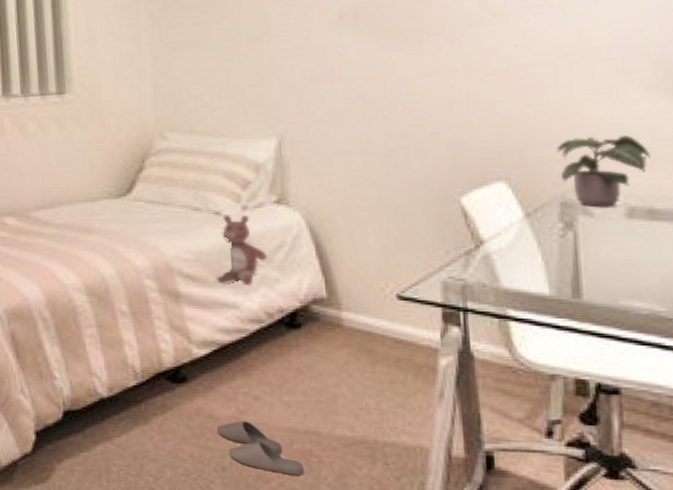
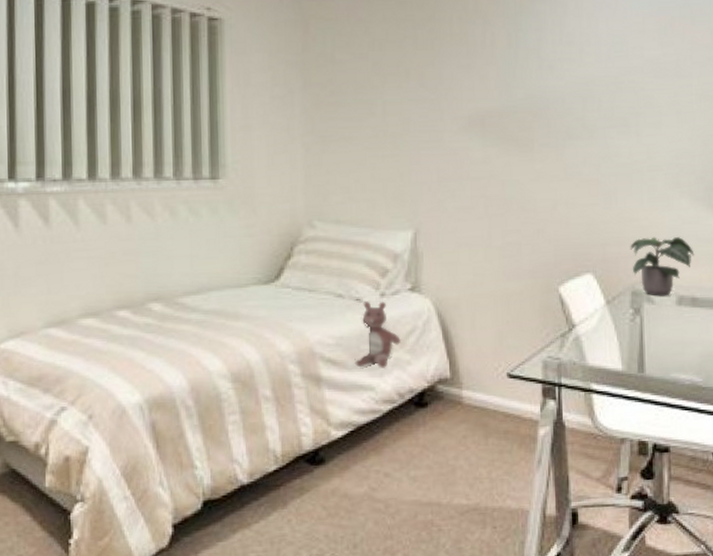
slippers: present [216,421,304,476] -> none [350,497,425,546]

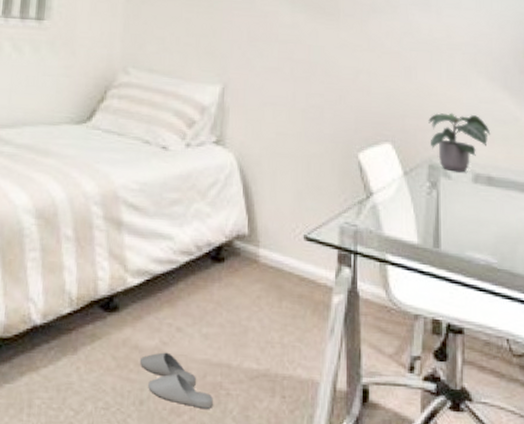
slippers: none [350,497,425,546] -> present [139,352,213,409]
stuffed animal: present [354,301,402,369] -> none [156,150,204,220]

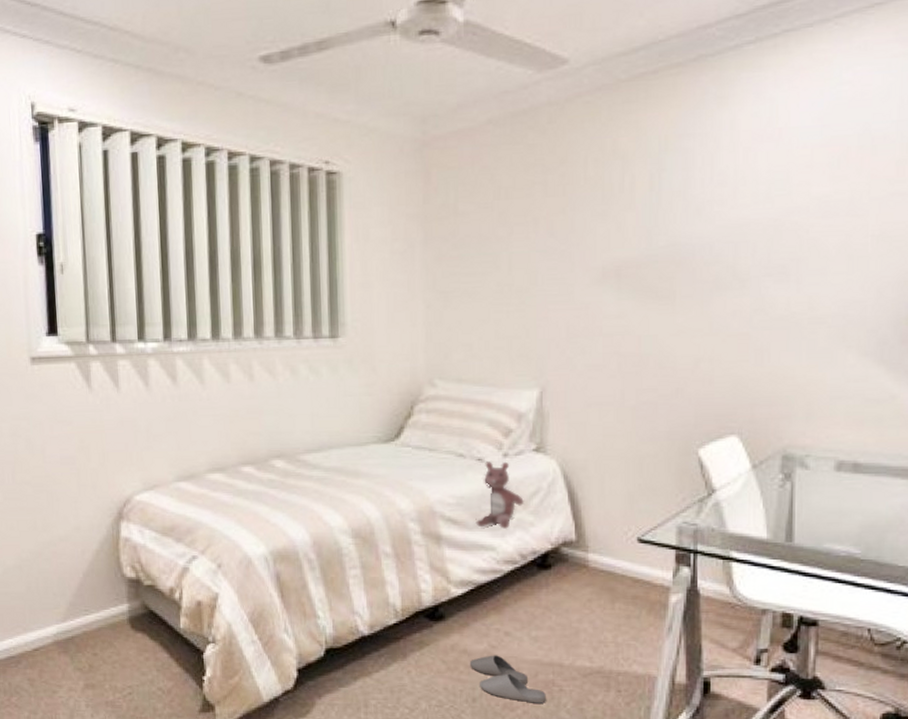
stuffed animal: none [156,150,204,220] -> present [475,461,525,530]
potted plant: present [428,113,491,172] -> none [783,396,860,461]

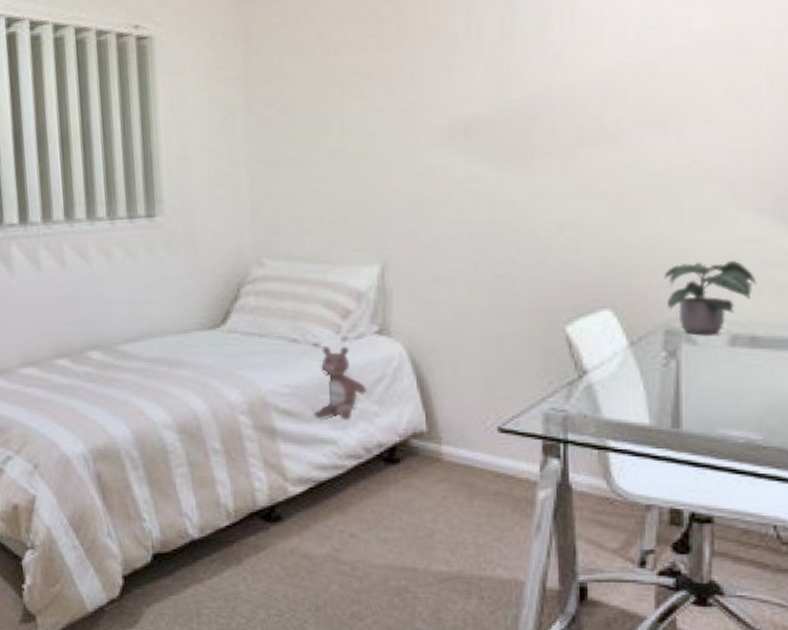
slippers: present [469,655,546,703] -> none [311,559,399,612]
potted plant: none [783,396,860,461] -> present [664,261,757,335]

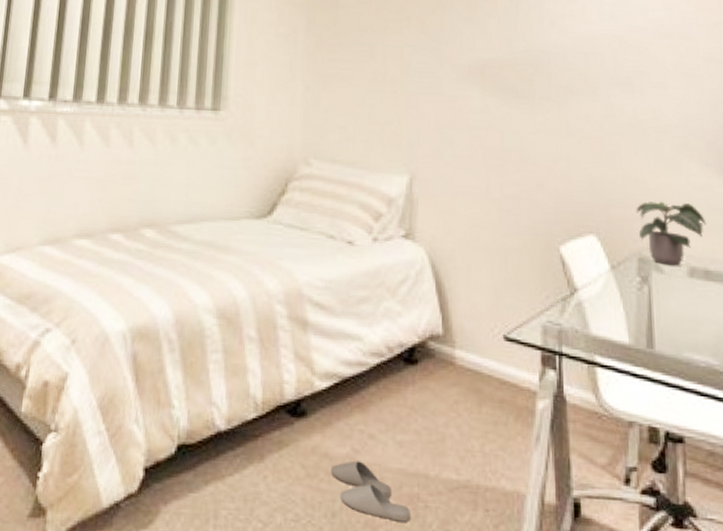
slippers: none [311,559,399,612] -> present [330,461,410,522]
stuffed animal: present [313,346,368,422] -> none [343,245,393,319]

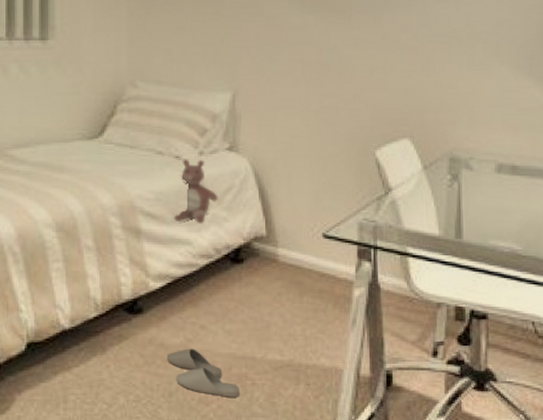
stuffed animal: none [343,245,393,319] -> present [173,159,219,225]
potted plant: present [636,201,707,266] -> none [448,104,515,163]

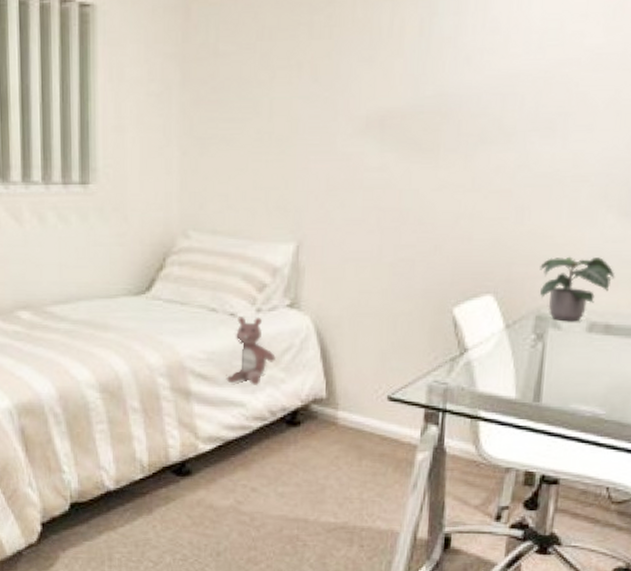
slippers: present [166,348,239,397] -> none [215,510,290,558]
potted plant: none [448,104,515,163] -> present [540,256,615,322]

